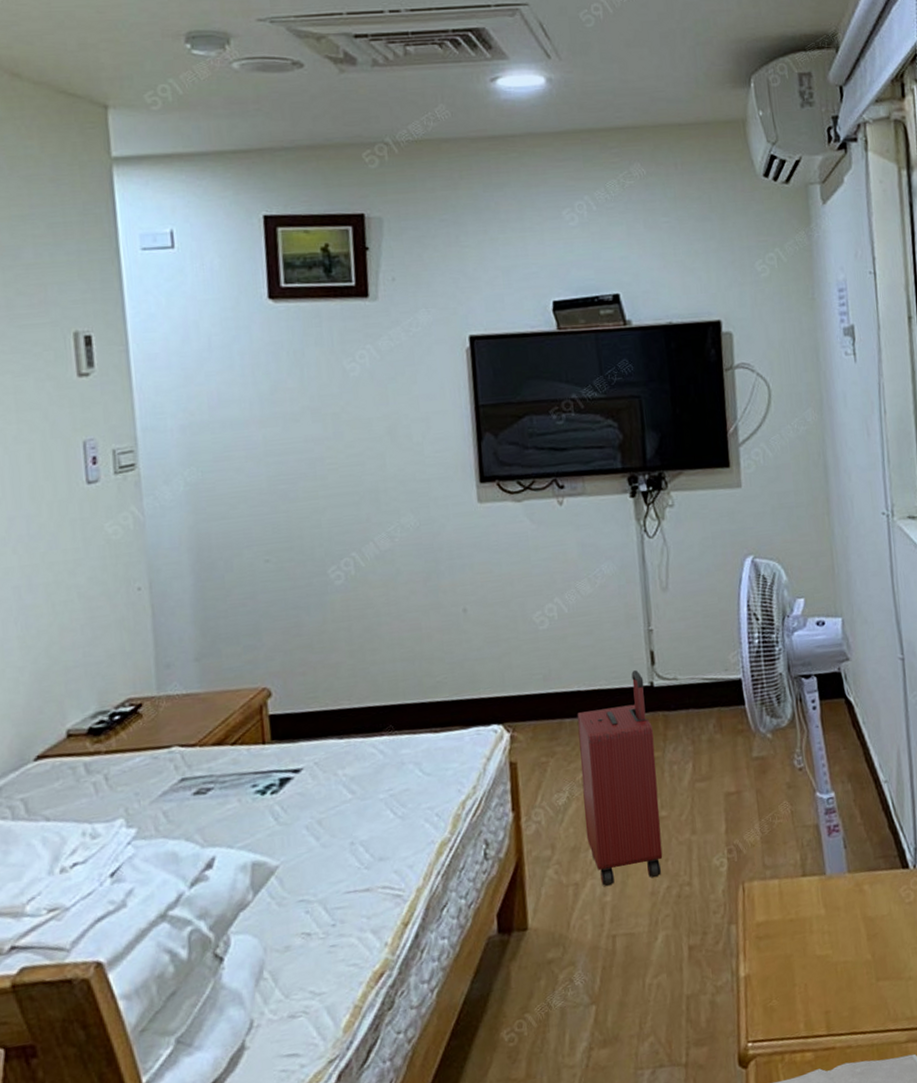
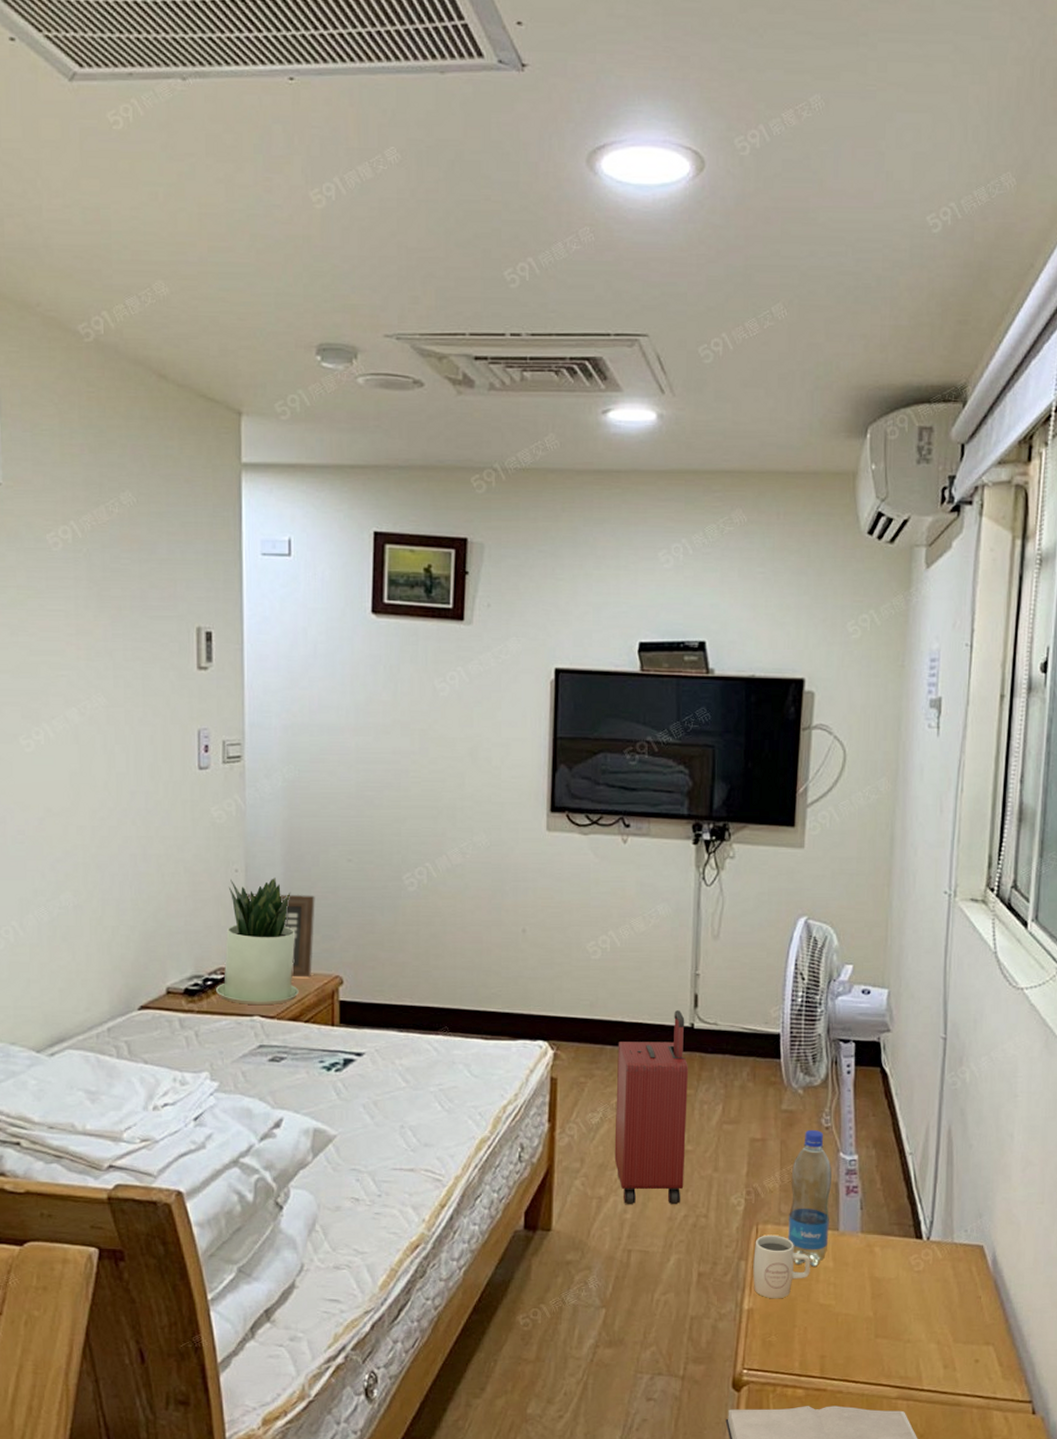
planter: none [124,591,222,736] -> present [215,878,299,1006]
picture frame: none [153,604,235,697] -> present [247,894,315,978]
mug: none [743,890,803,961] -> present [753,1235,810,1299]
bottle: none [771,773,817,920] -> present [787,1129,833,1268]

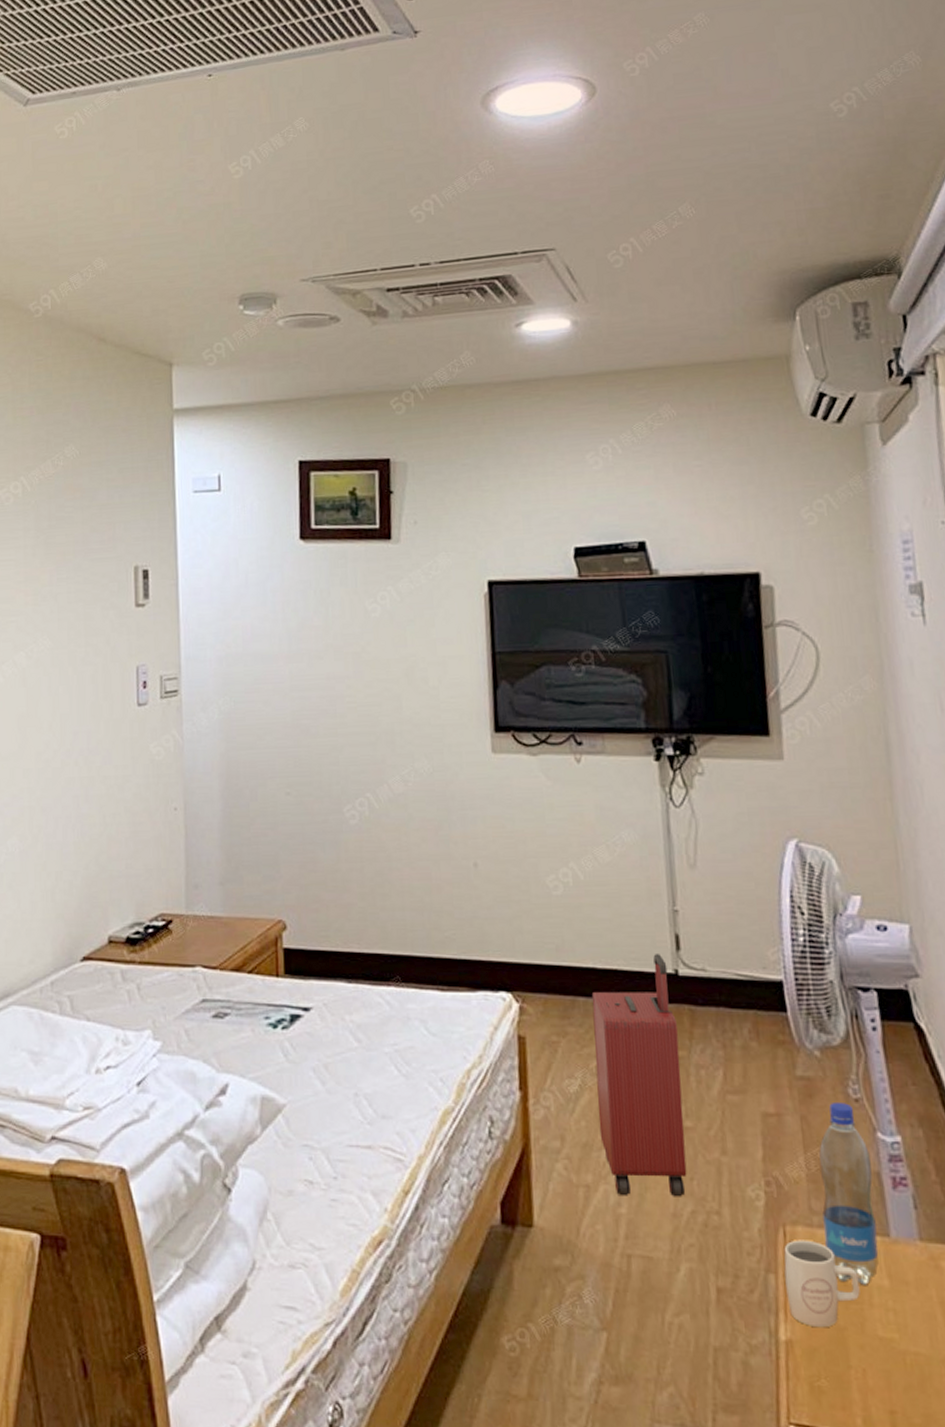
planter: present [215,878,299,1006] -> none [156,815,241,955]
picture frame: present [247,894,315,978] -> none [186,832,255,923]

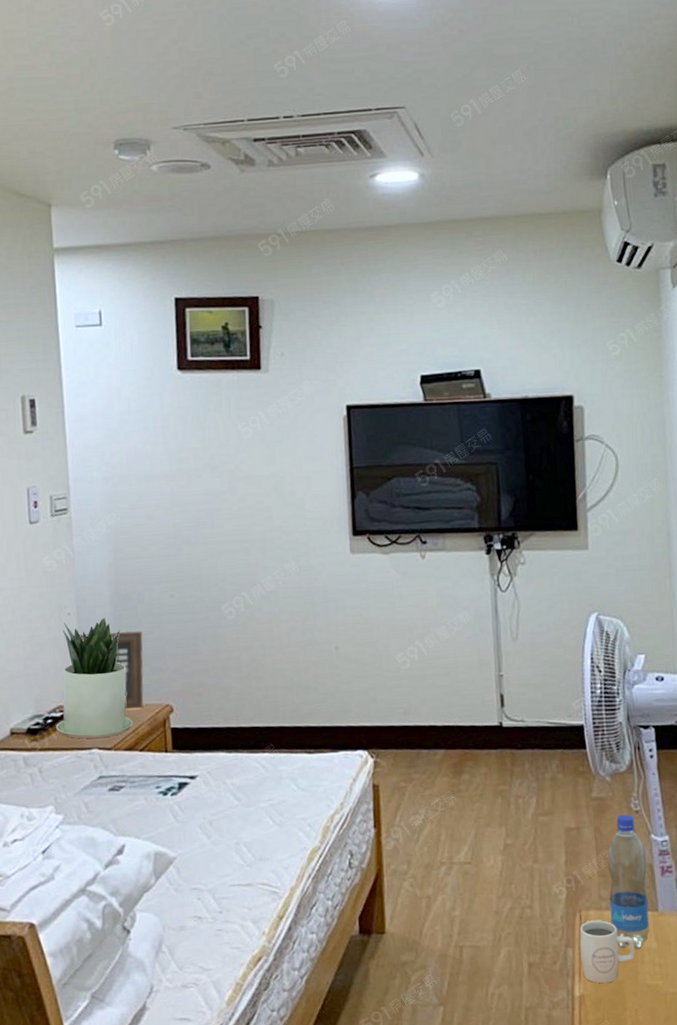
planter: none [156,815,241,955] -> present [55,618,133,739]
picture frame: none [186,832,255,923] -> present [80,631,144,710]
suitcase: present [591,954,687,1197] -> none [433,711,507,902]

